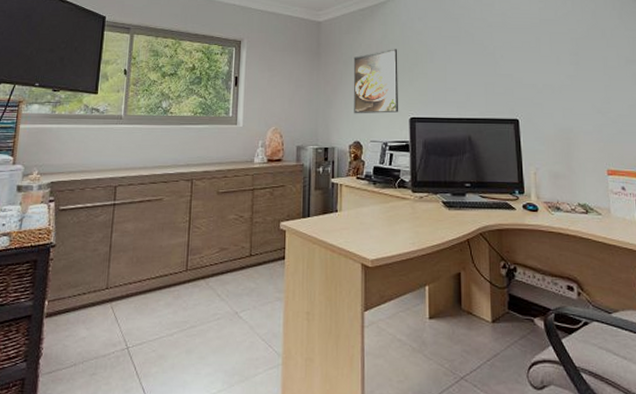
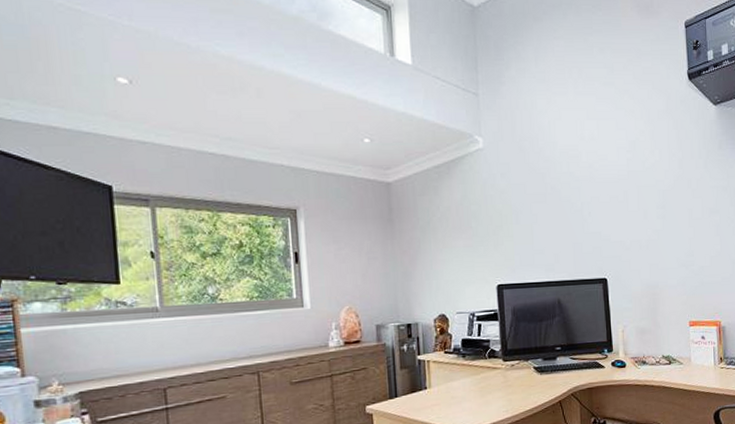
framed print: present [353,49,399,114] -> none [431,210,485,285]

